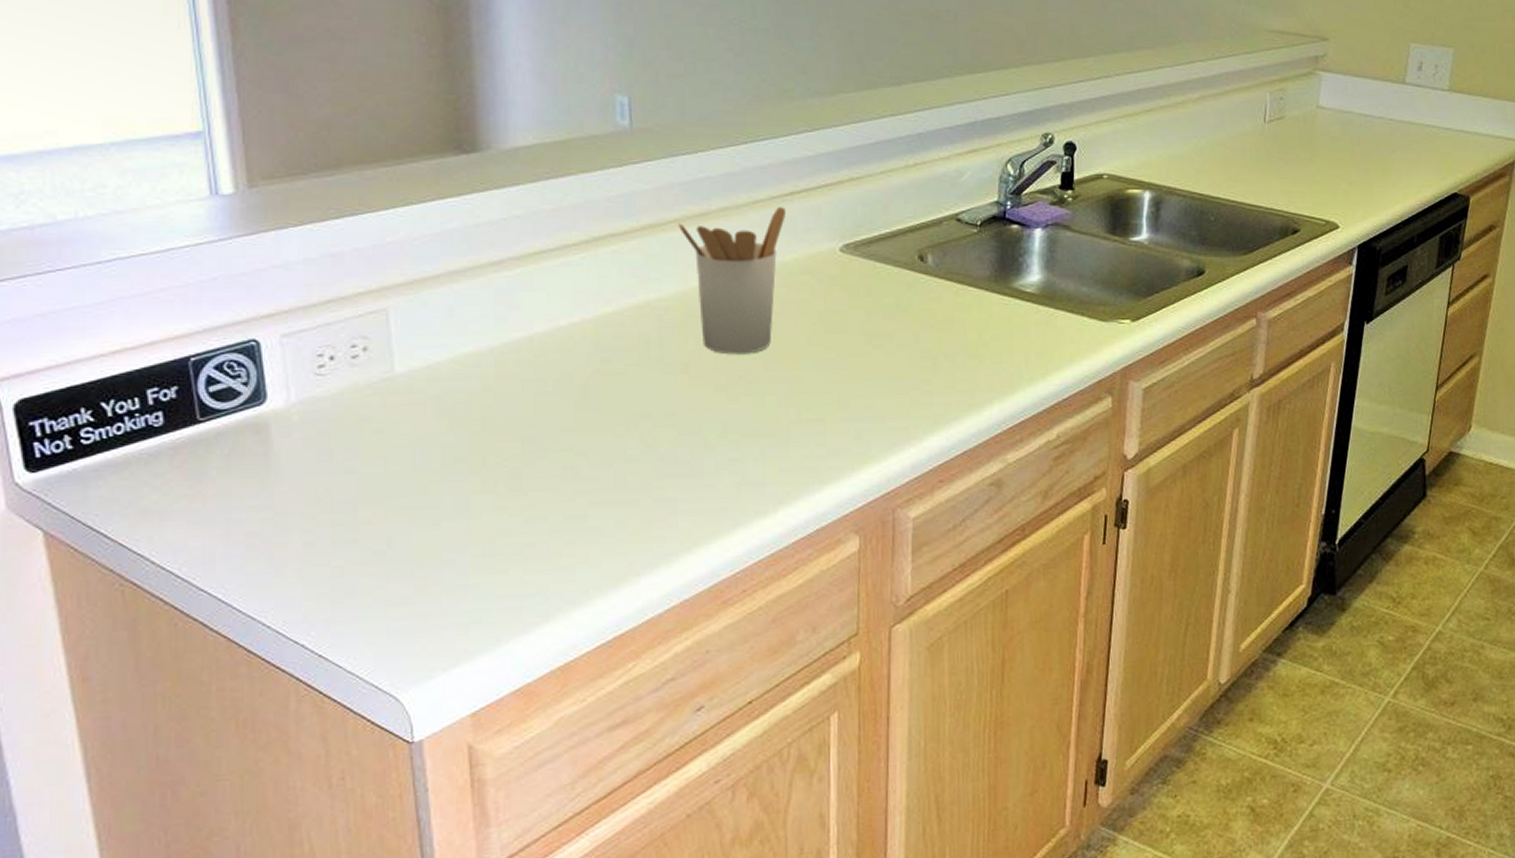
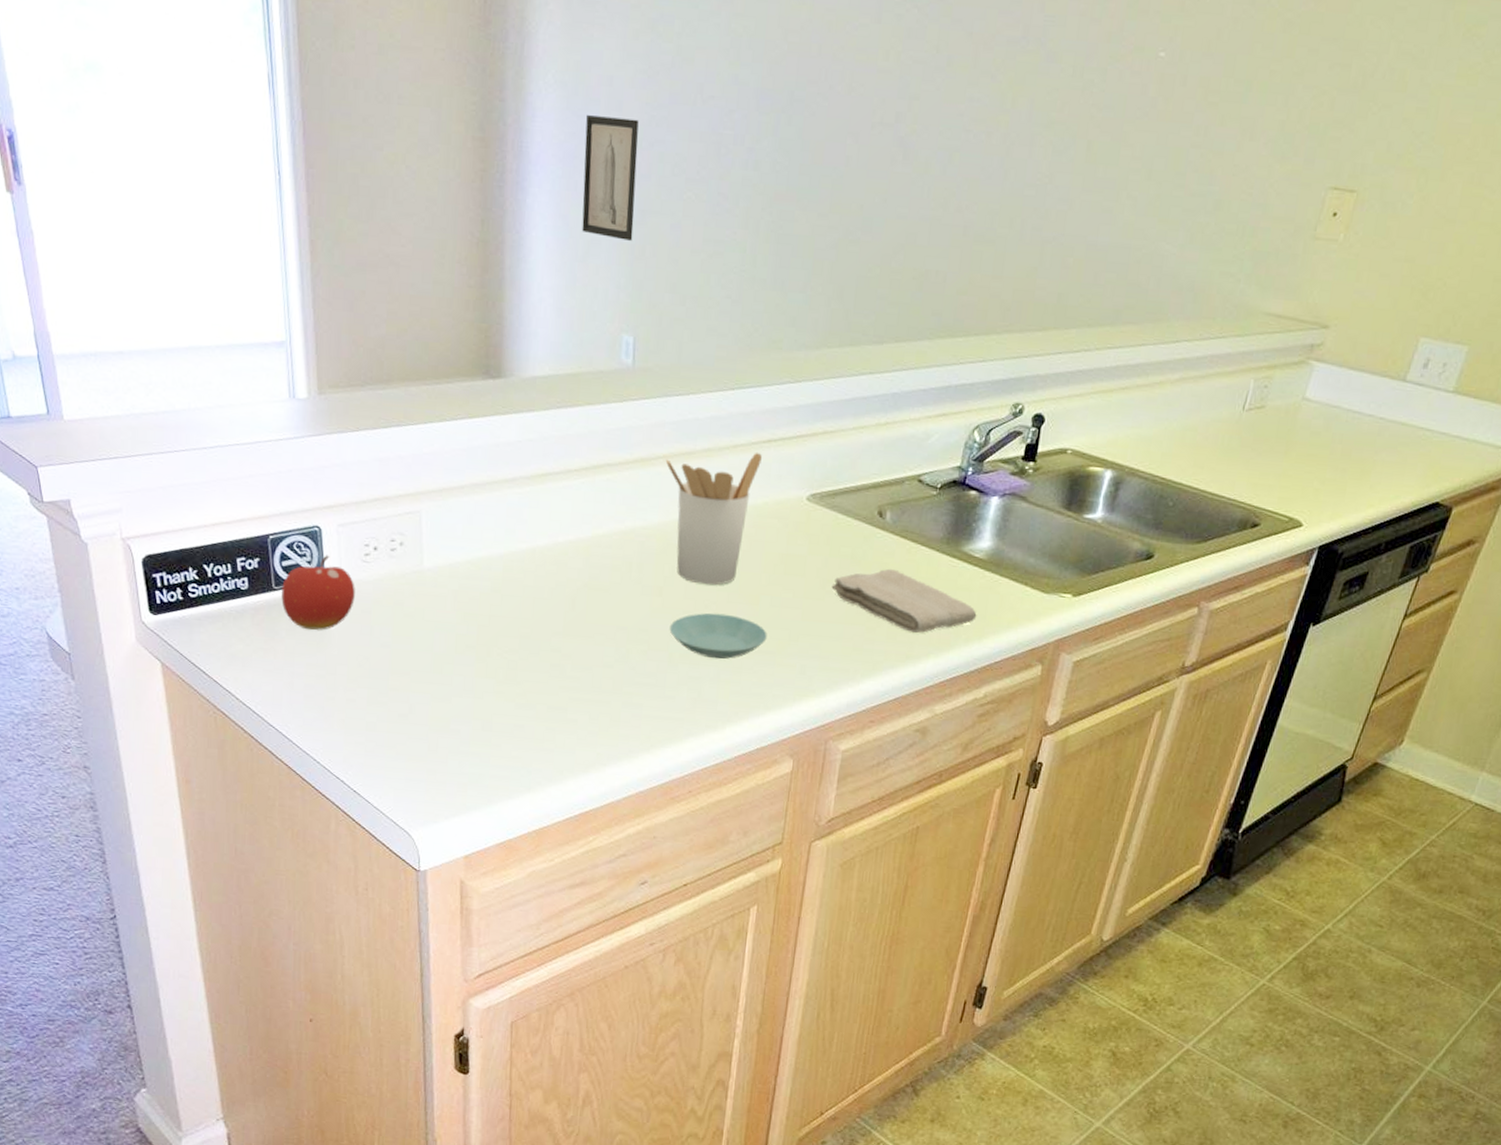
fruit: none [210,372,308,466] -> present [281,555,355,631]
saucer: none [701,384,814,436] -> present [669,612,767,660]
washcloth: none [878,314,1037,380] -> present [831,568,977,634]

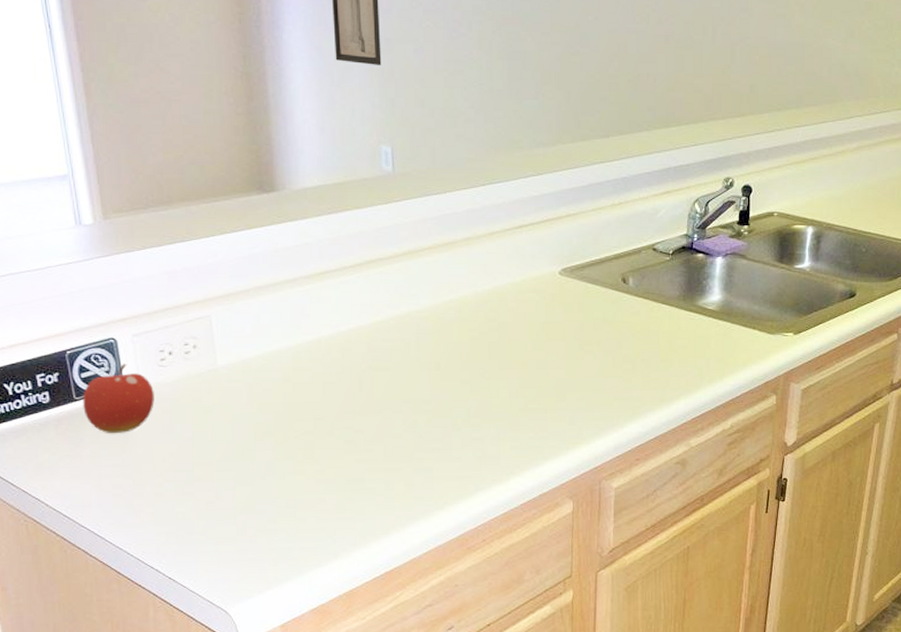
utensil holder: present [665,452,762,585] -> none [431,237,516,356]
saucer: present [669,612,767,660] -> none [450,379,538,420]
washcloth: present [831,568,977,634] -> none [589,326,716,380]

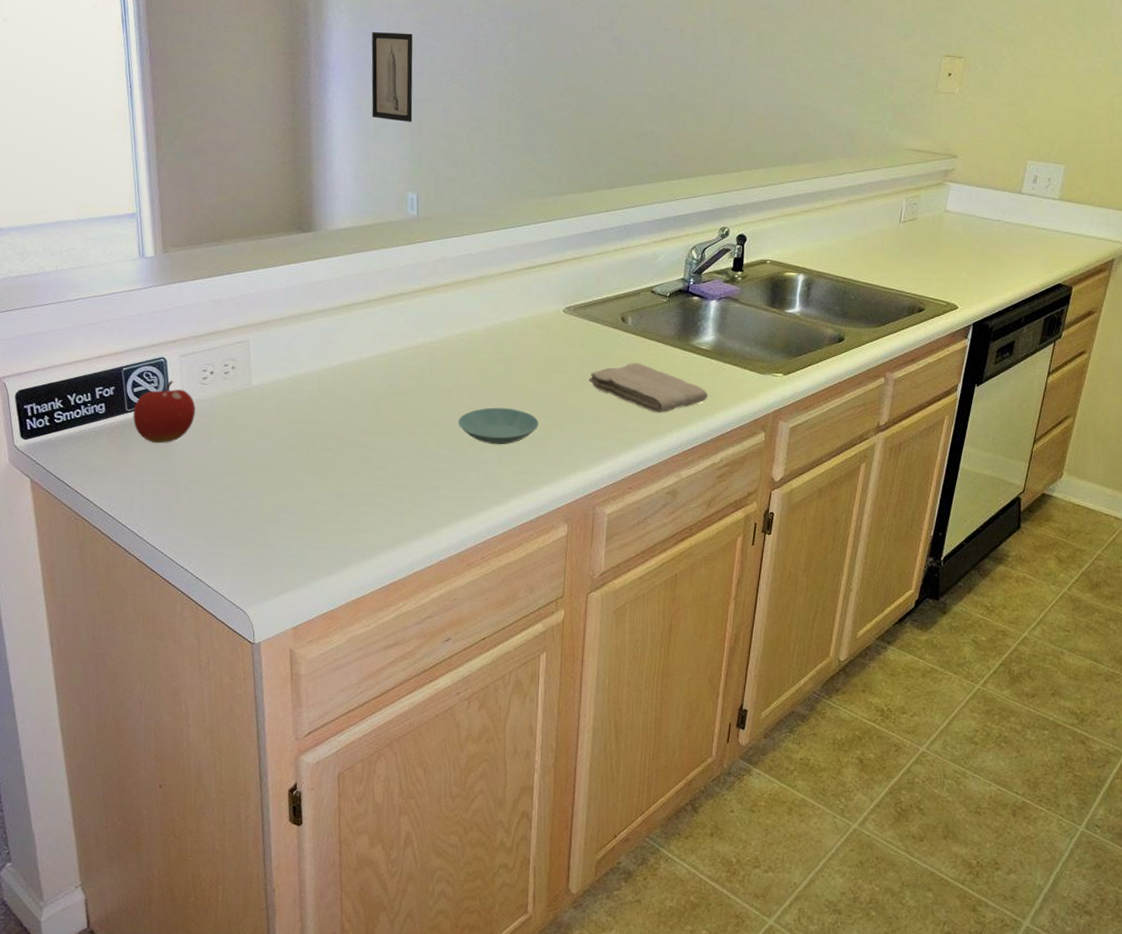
saucer: none [450,379,538,420] -> present [458,407,539,445]
washcloth: none [589,326,716,380] -> present [588,362,708,413]

